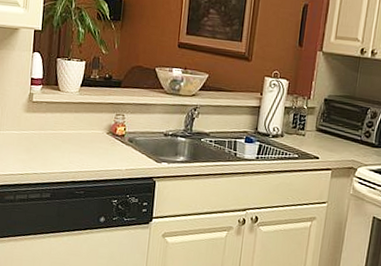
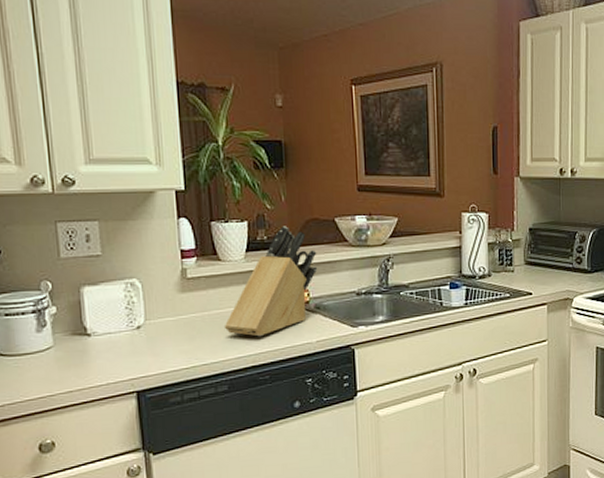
knife block: none [54,69,137,158] -> present [224,226,318,337]

